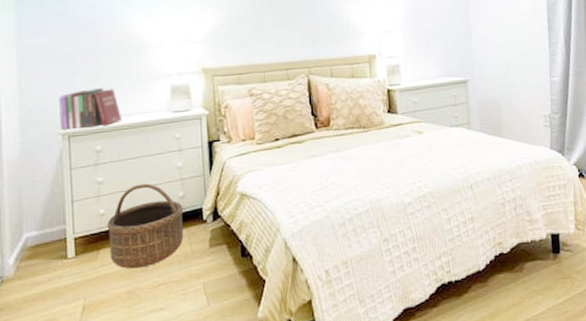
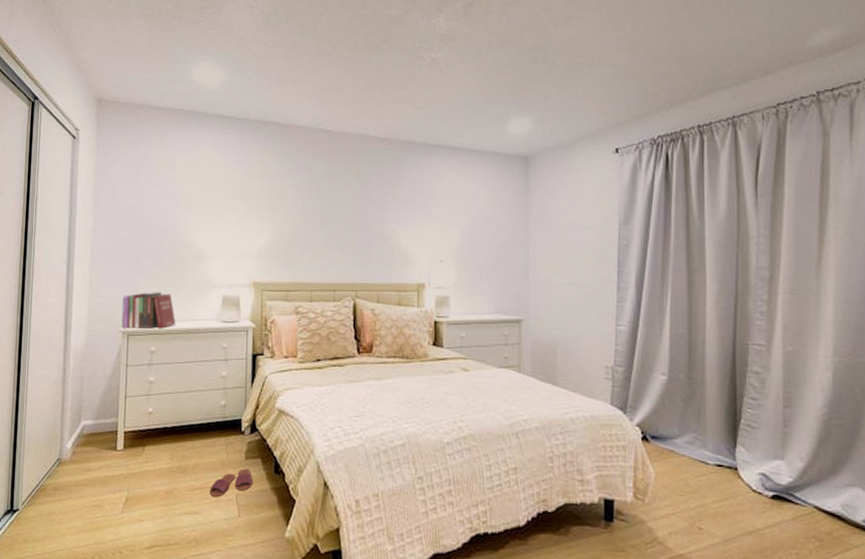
basket: present [107,183,184,269] -> none [154,388,224,470]
slippers: none [174,256,220,290] -> present [209,468,253,497]

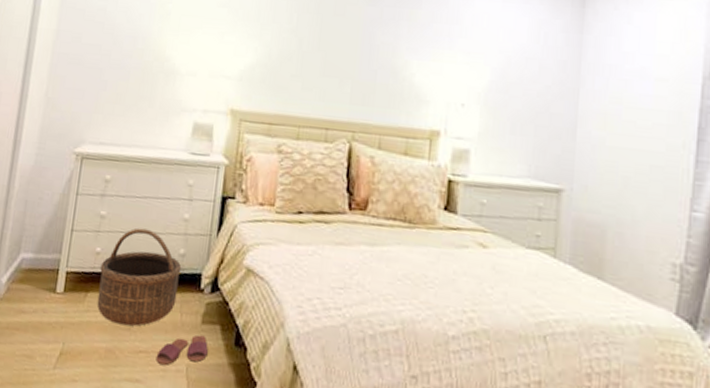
books: present [121,292,176,330] -> none [76,110,137,156]
basket: none [154,388,224,470] -> present [97,228,182,326]

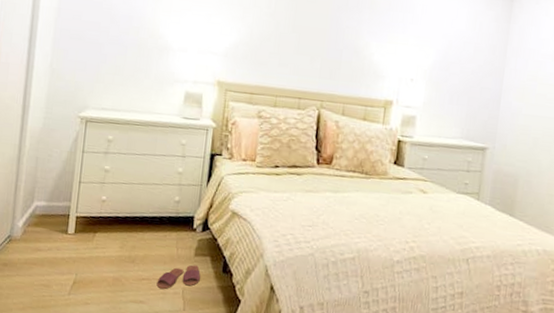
basket: present [97,228,182,326] -> none [104,180,177,260]

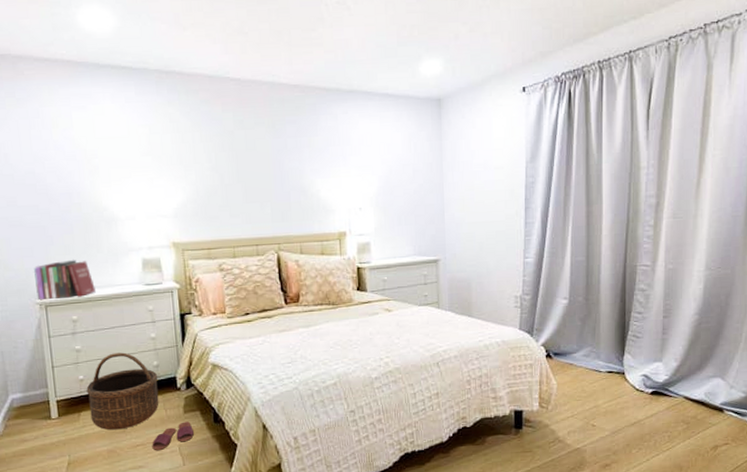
books: none [80,80,136,119] -> present [34,260,96,301]
basket: none [104,180,177,260] -> present [86,352,159,430]

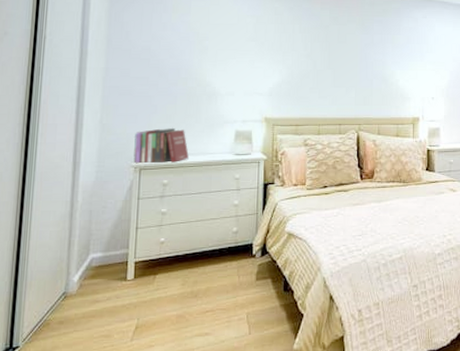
basket: present [86,352,159,430] -> none [165,217,236,295]
slippers: present [152,421,194,450] -> none [221,289,263,317]

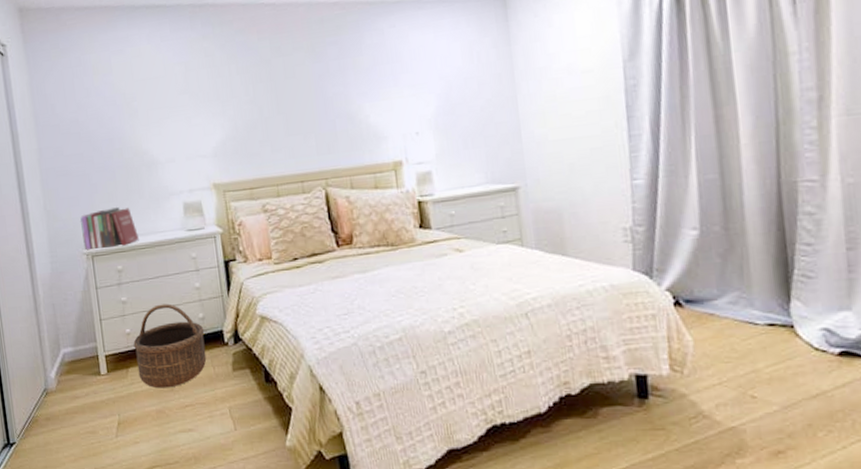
basket: none [165,217,236,295] -> present [133,303,207,389]

